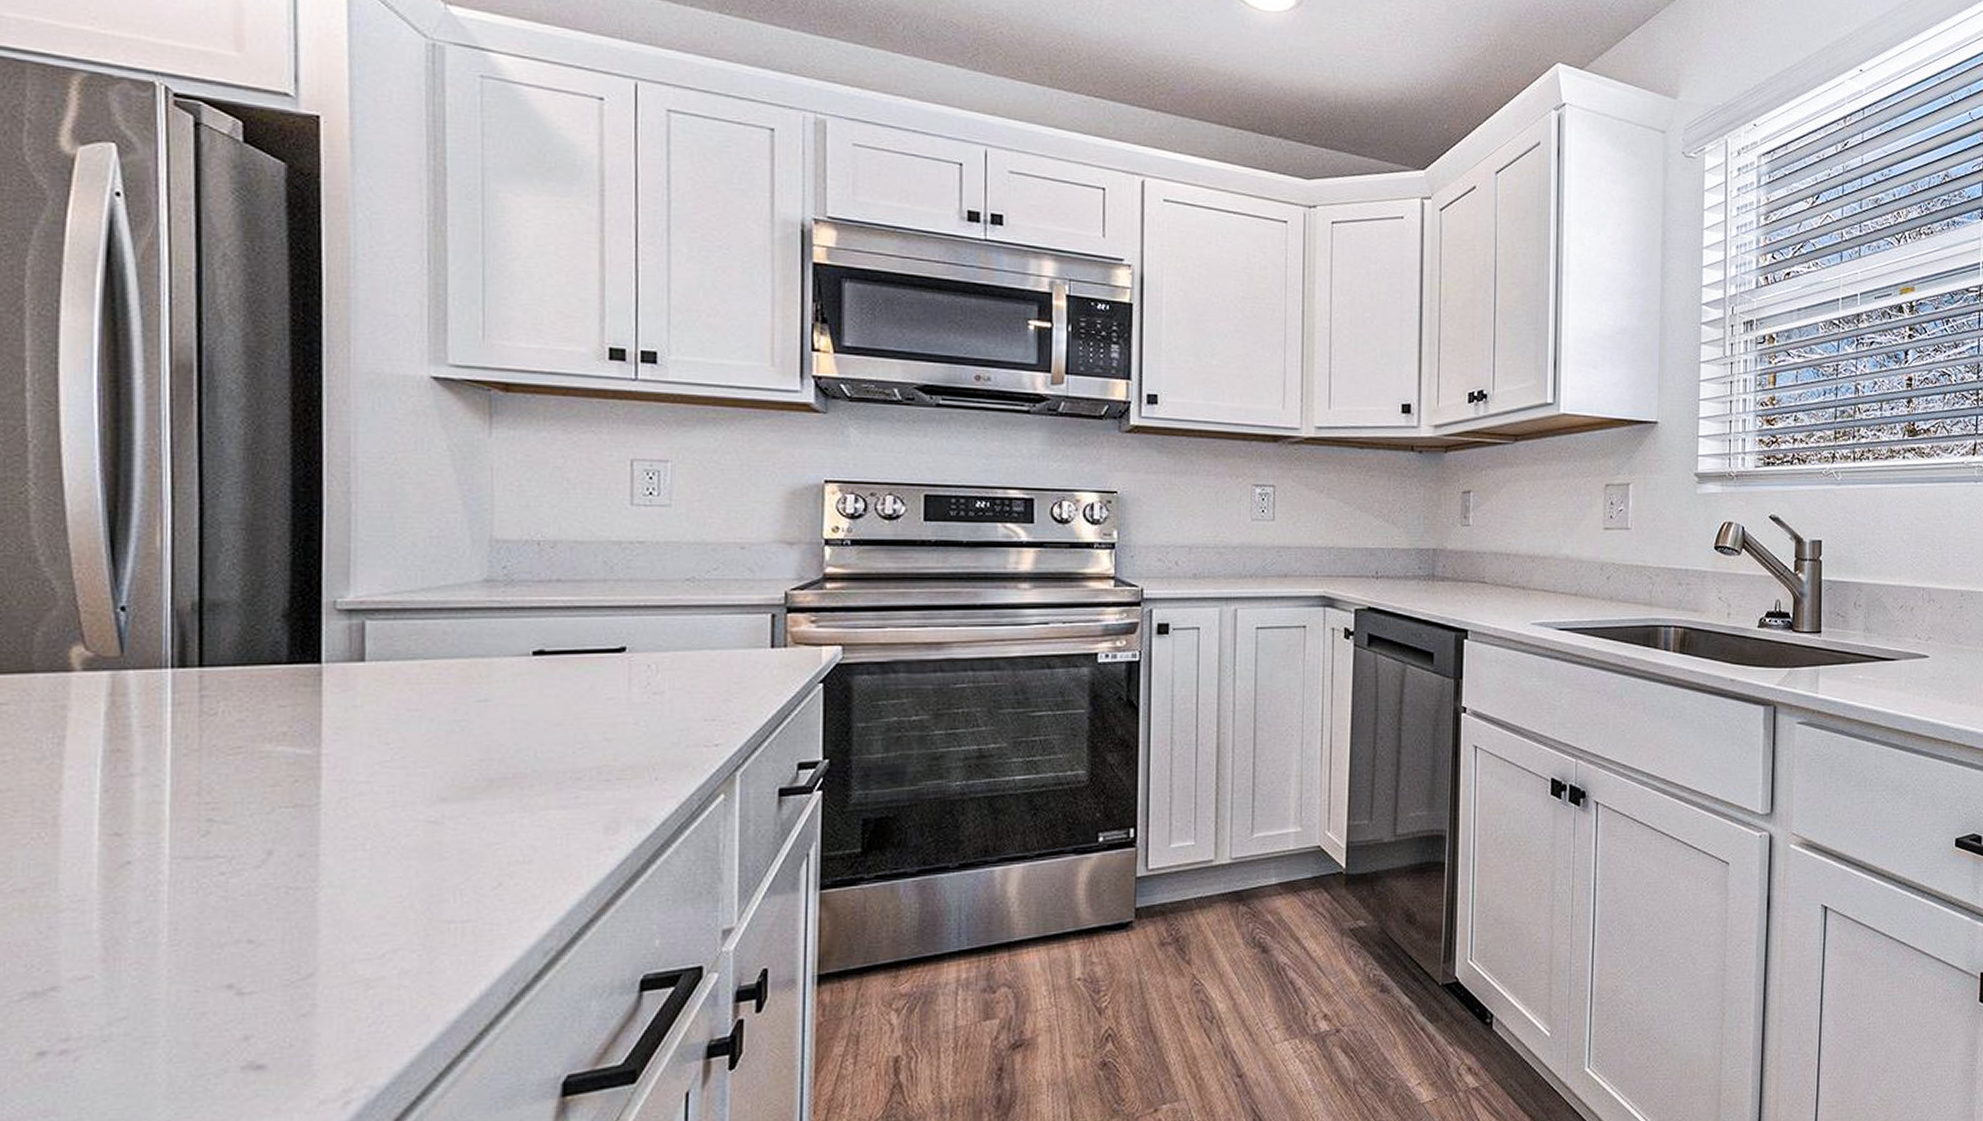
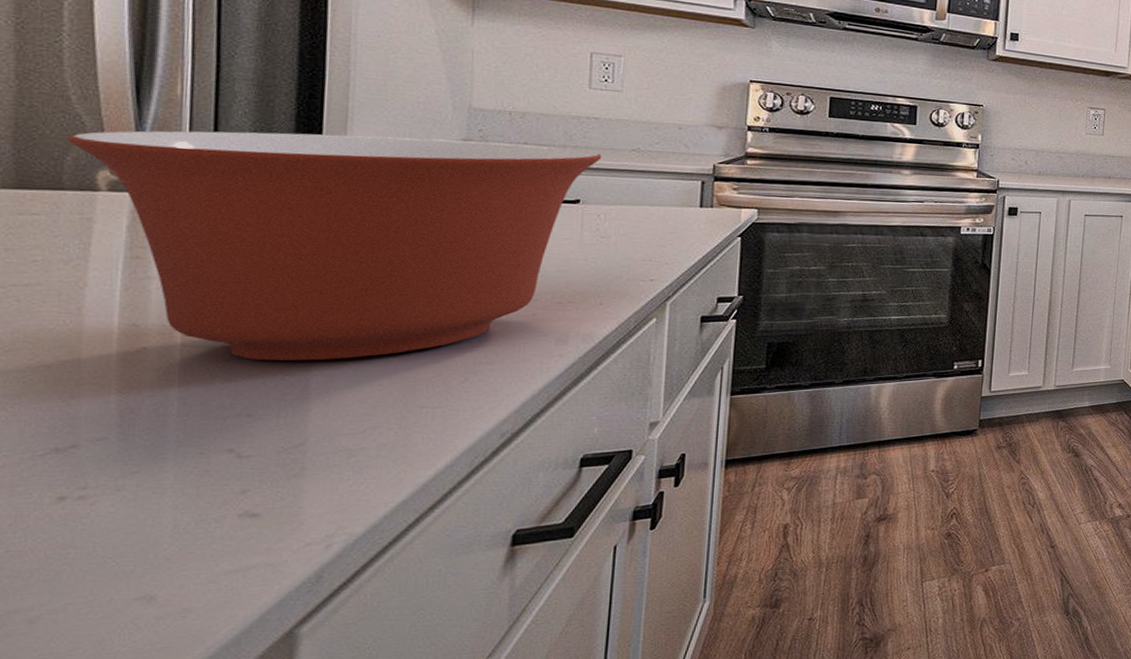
mixing bowl: none [36,580,650,871] -> present [67,130,602,361]

